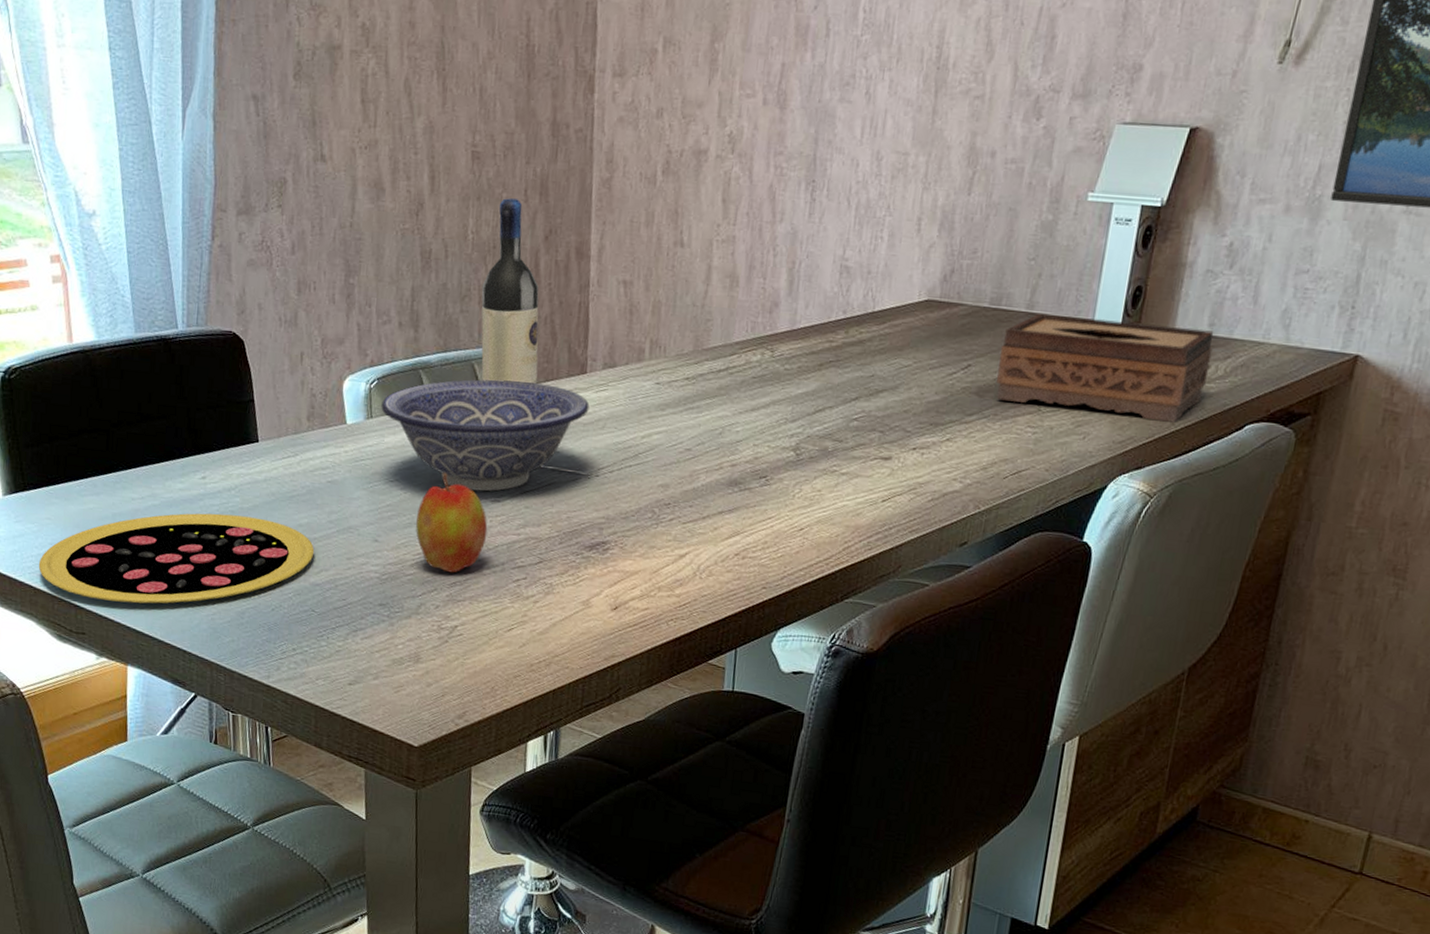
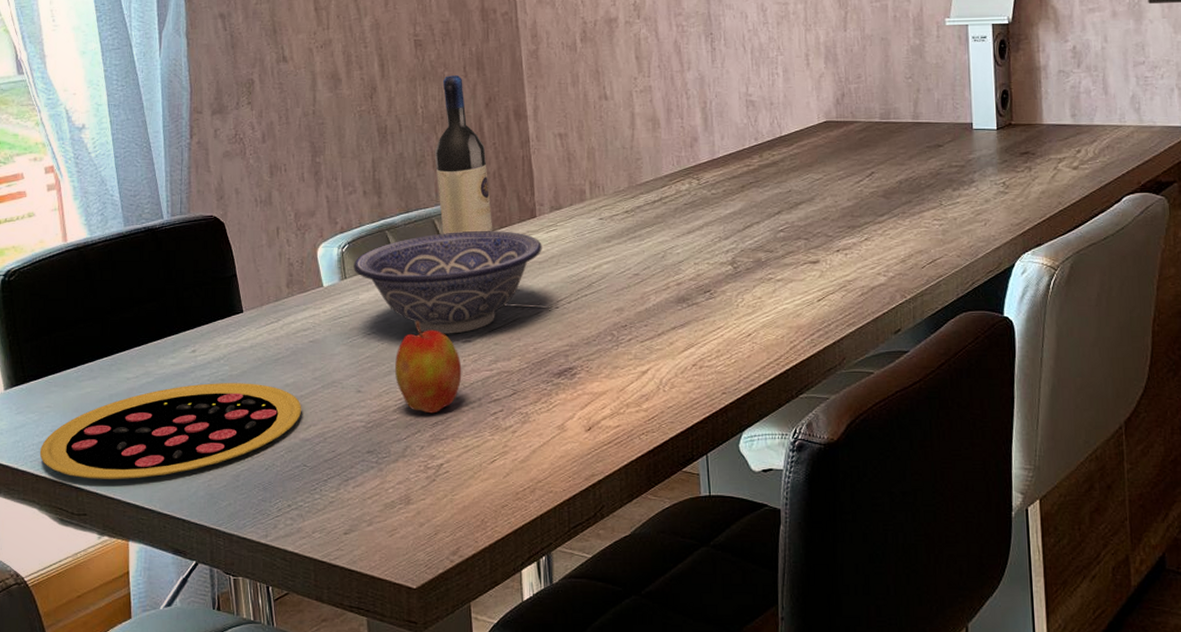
tissue box: present [996,313,1214,423] -> none [897,120,1081,202]

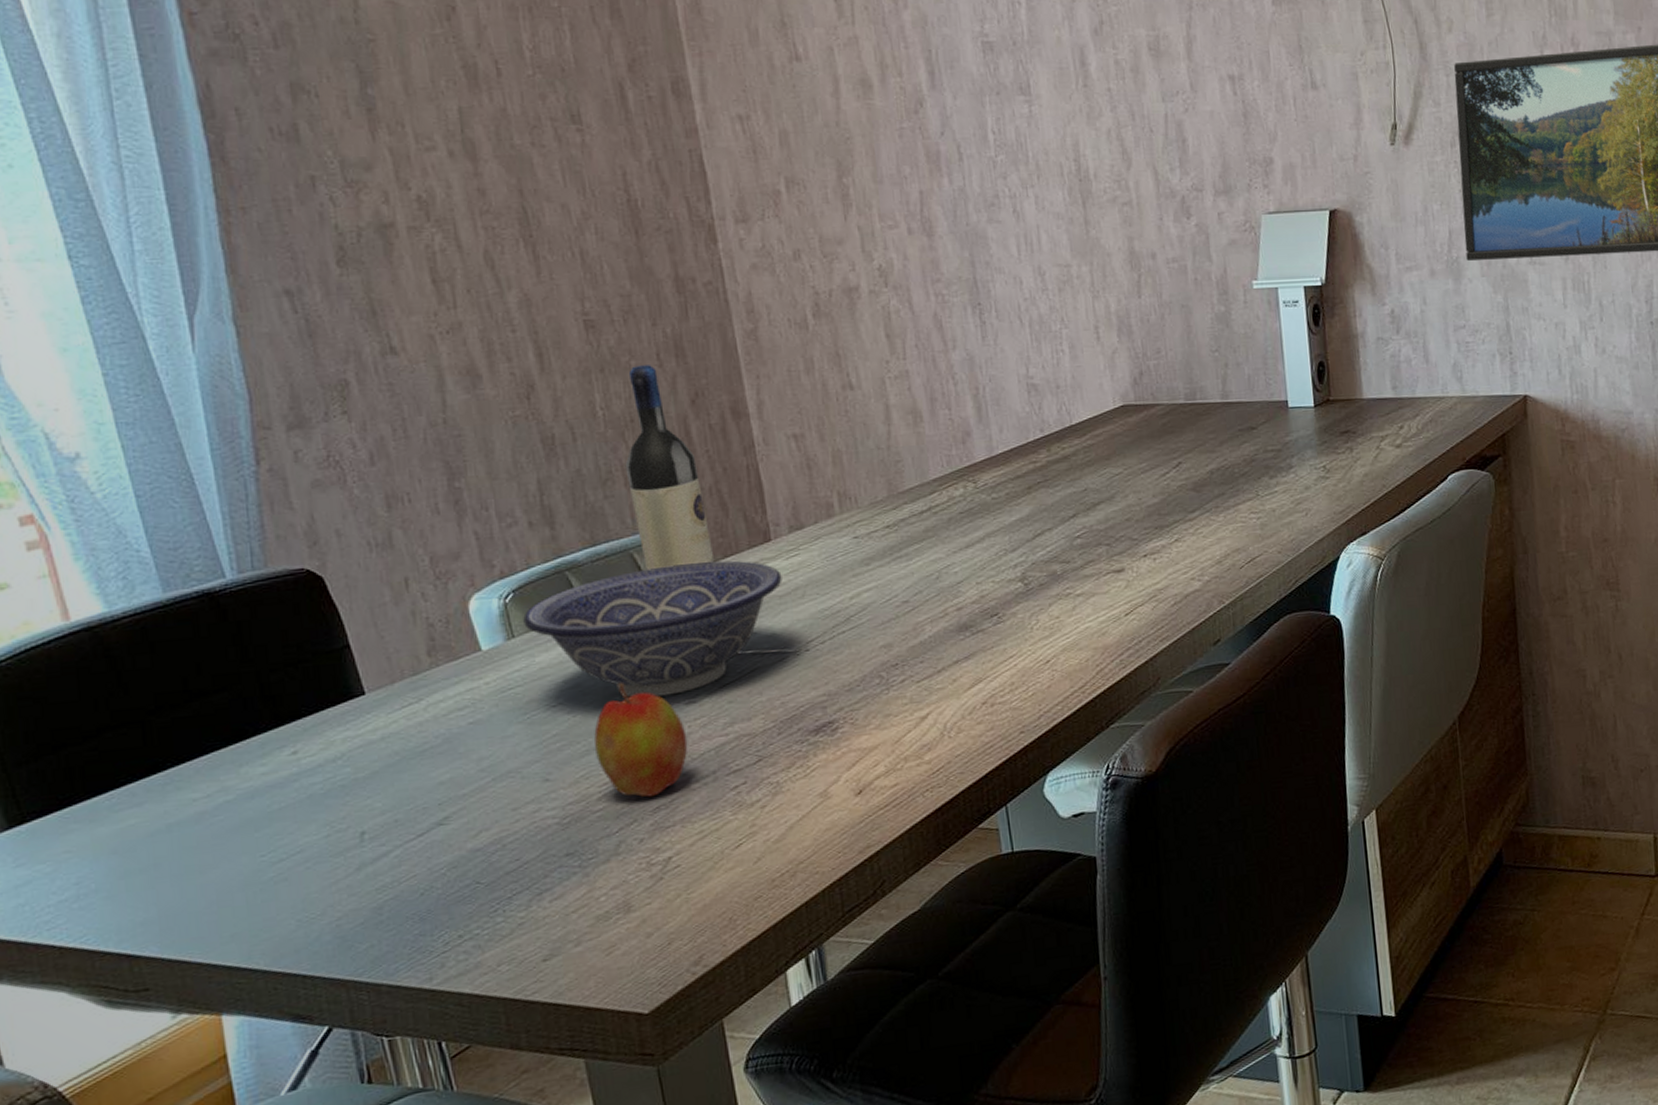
pizza: present [39,383,302,479] -> none [60,785,467,942]

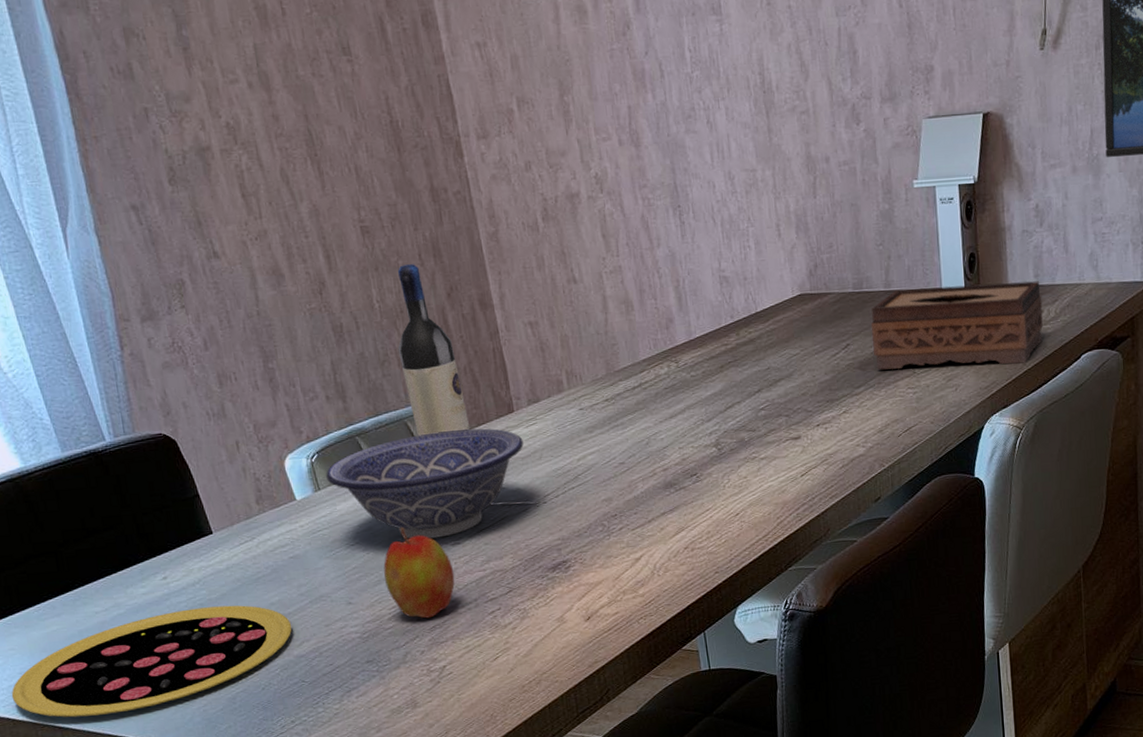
pizza: none [60,785,467,942] -> present [11,605,292,718]
tissue box: none [1206,393,1403,492] -> present [870,281,1043,370]

